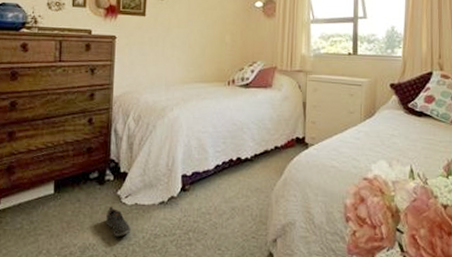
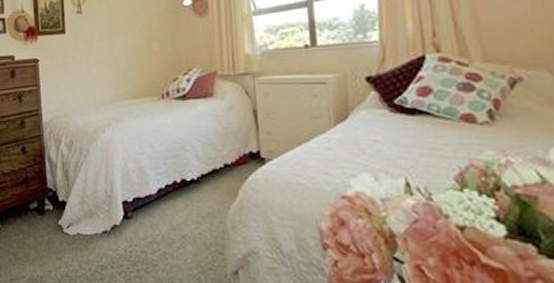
shoe: present [106,206,132,238] -> none [50,236,77,270]

